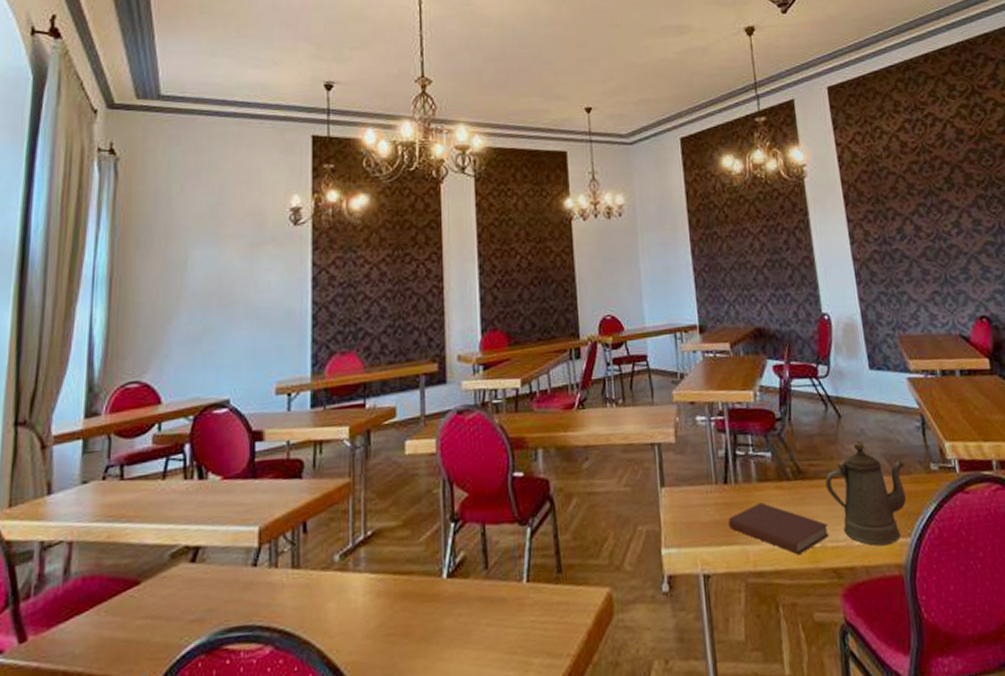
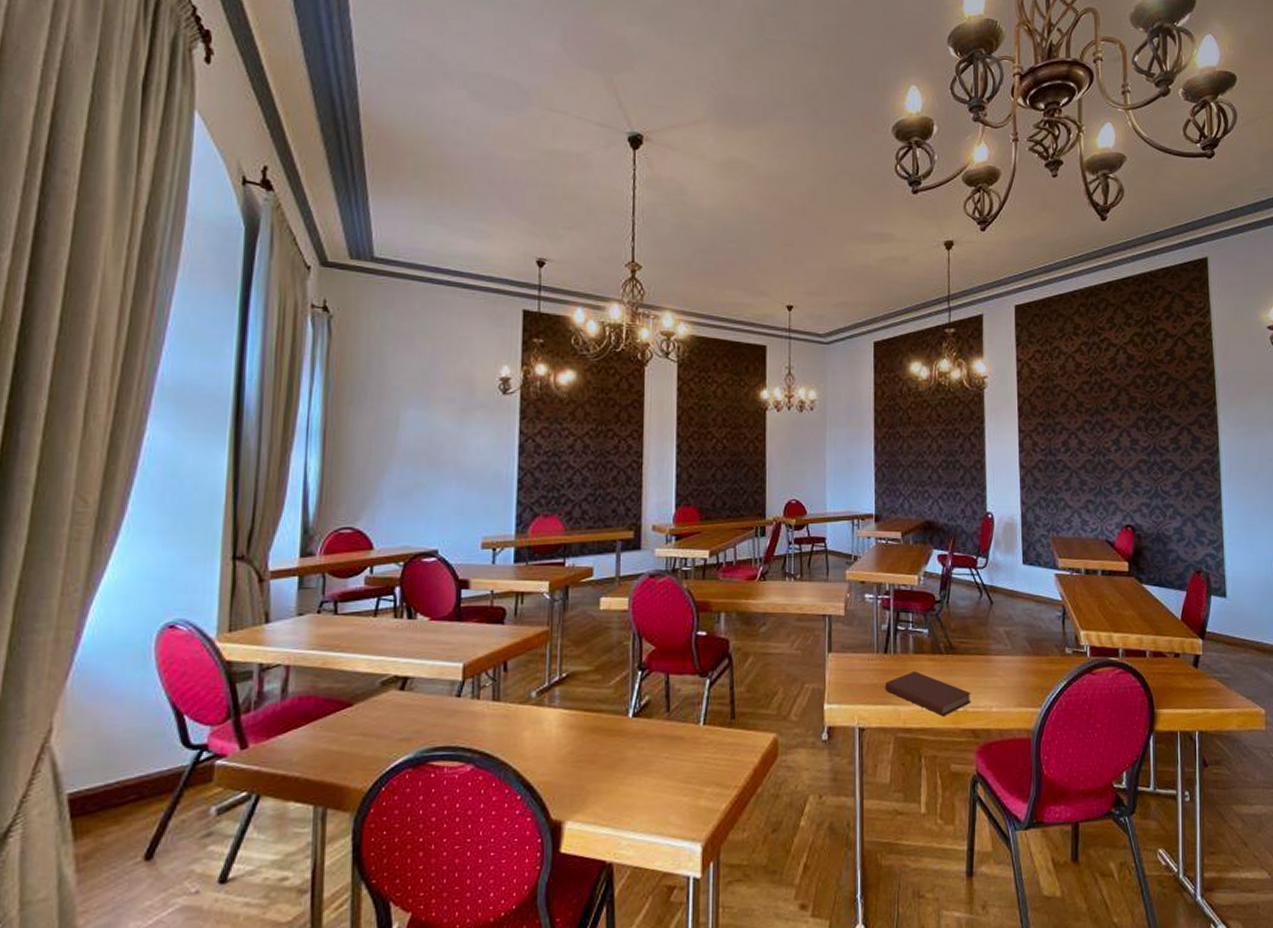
coffee pot: present [825,441,906,546] -> none [973,625,1043,713]

